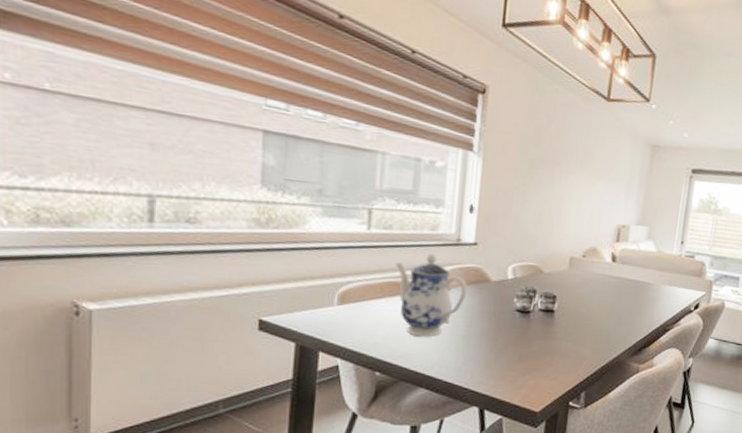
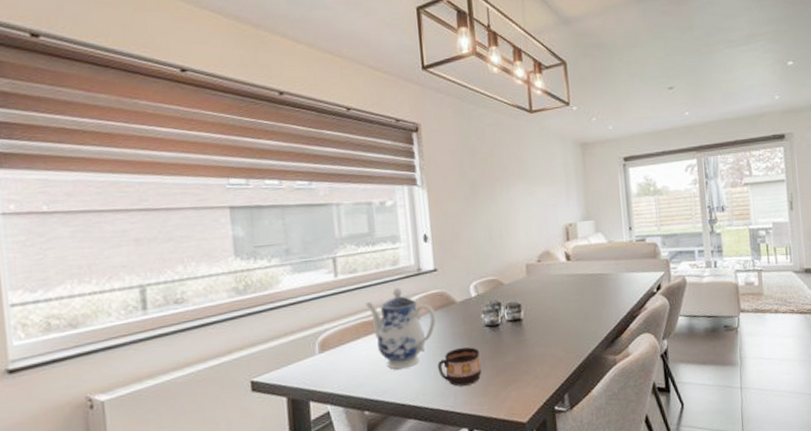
cup: none [459,327,506,366] -> present [438,347,482,387]

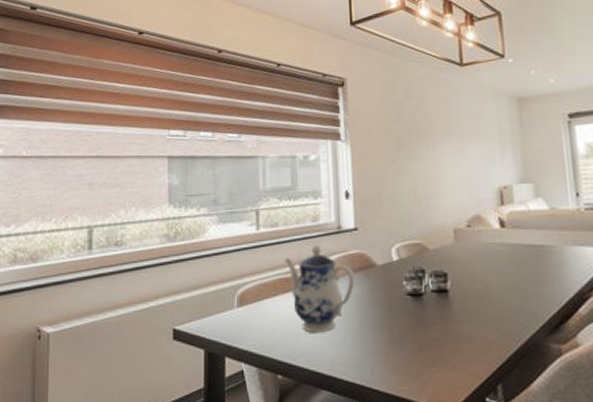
cup: present [438,347,482,387] -> none [355,317,402,360]

